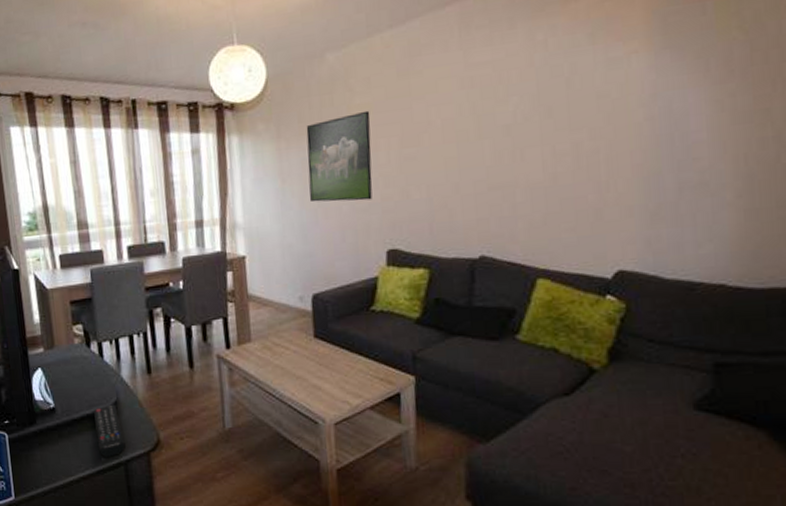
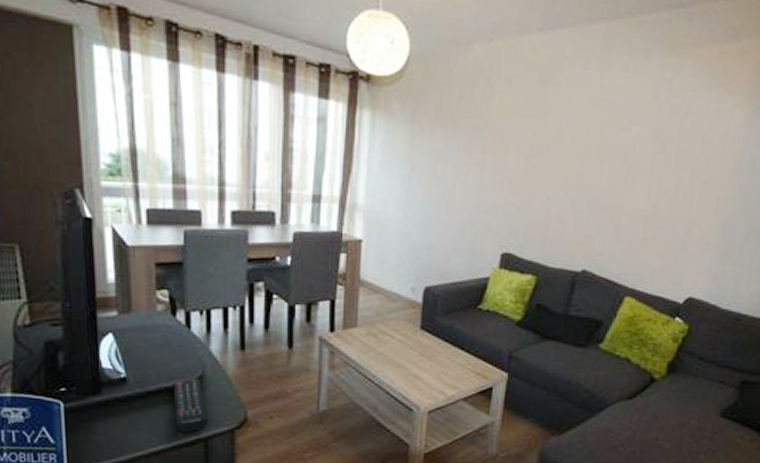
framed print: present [306,110,373,202] -> none [435,111,507,202]

